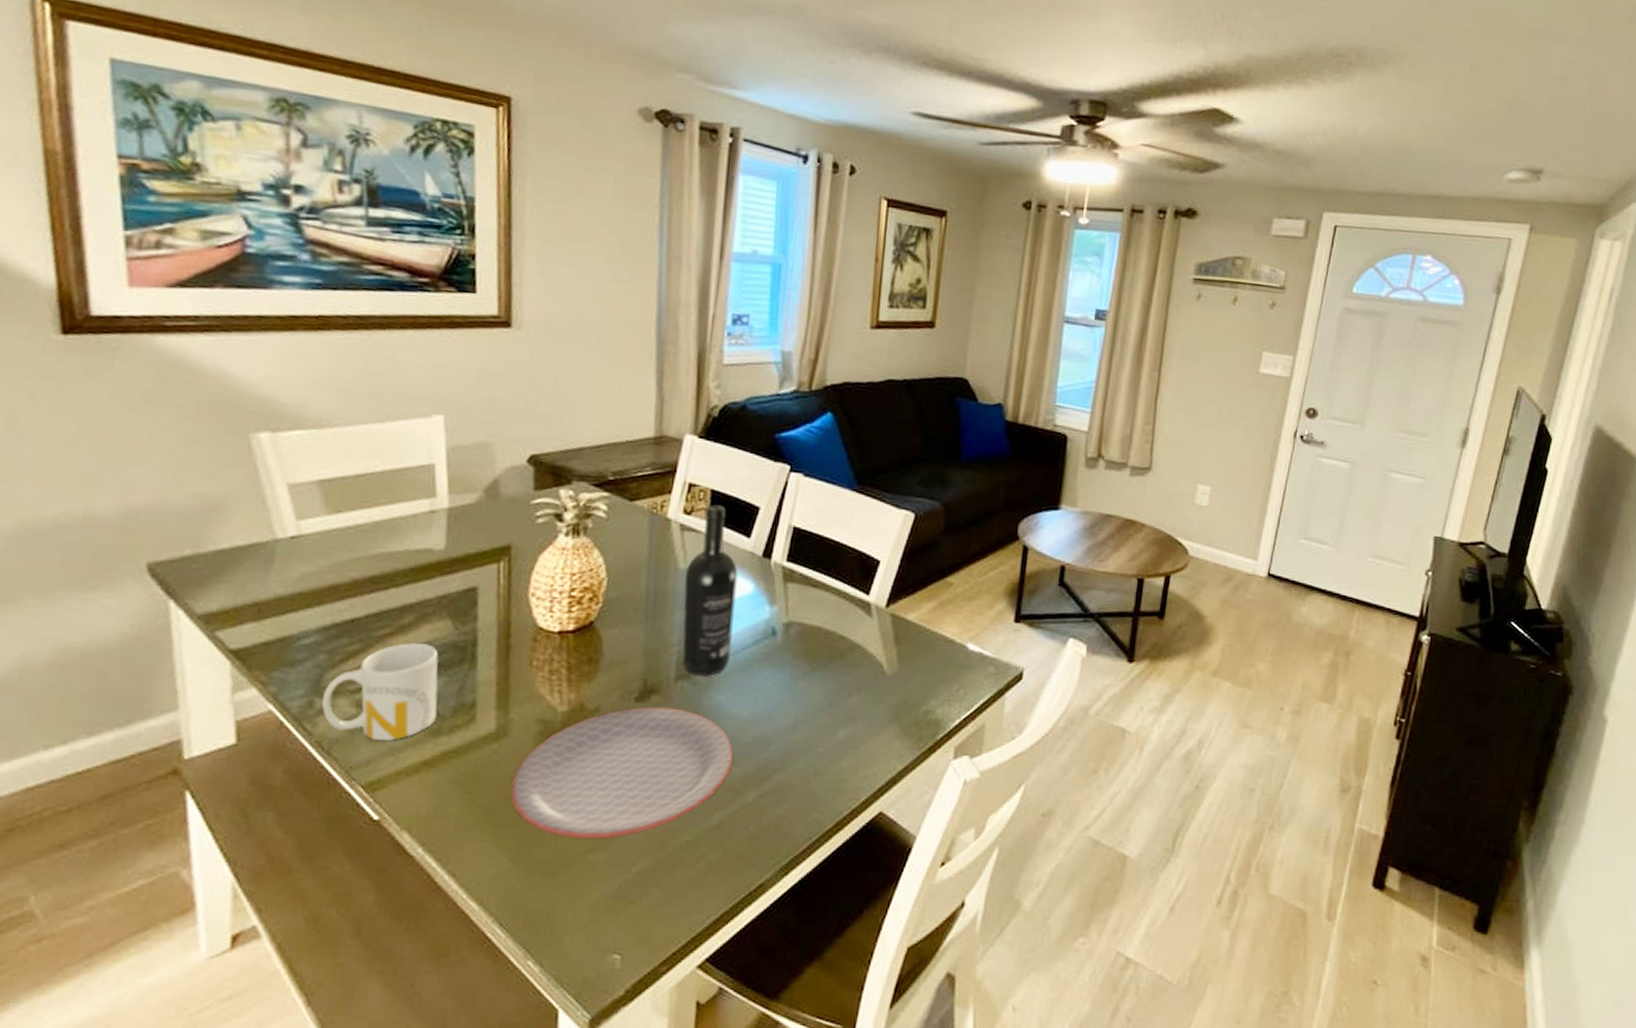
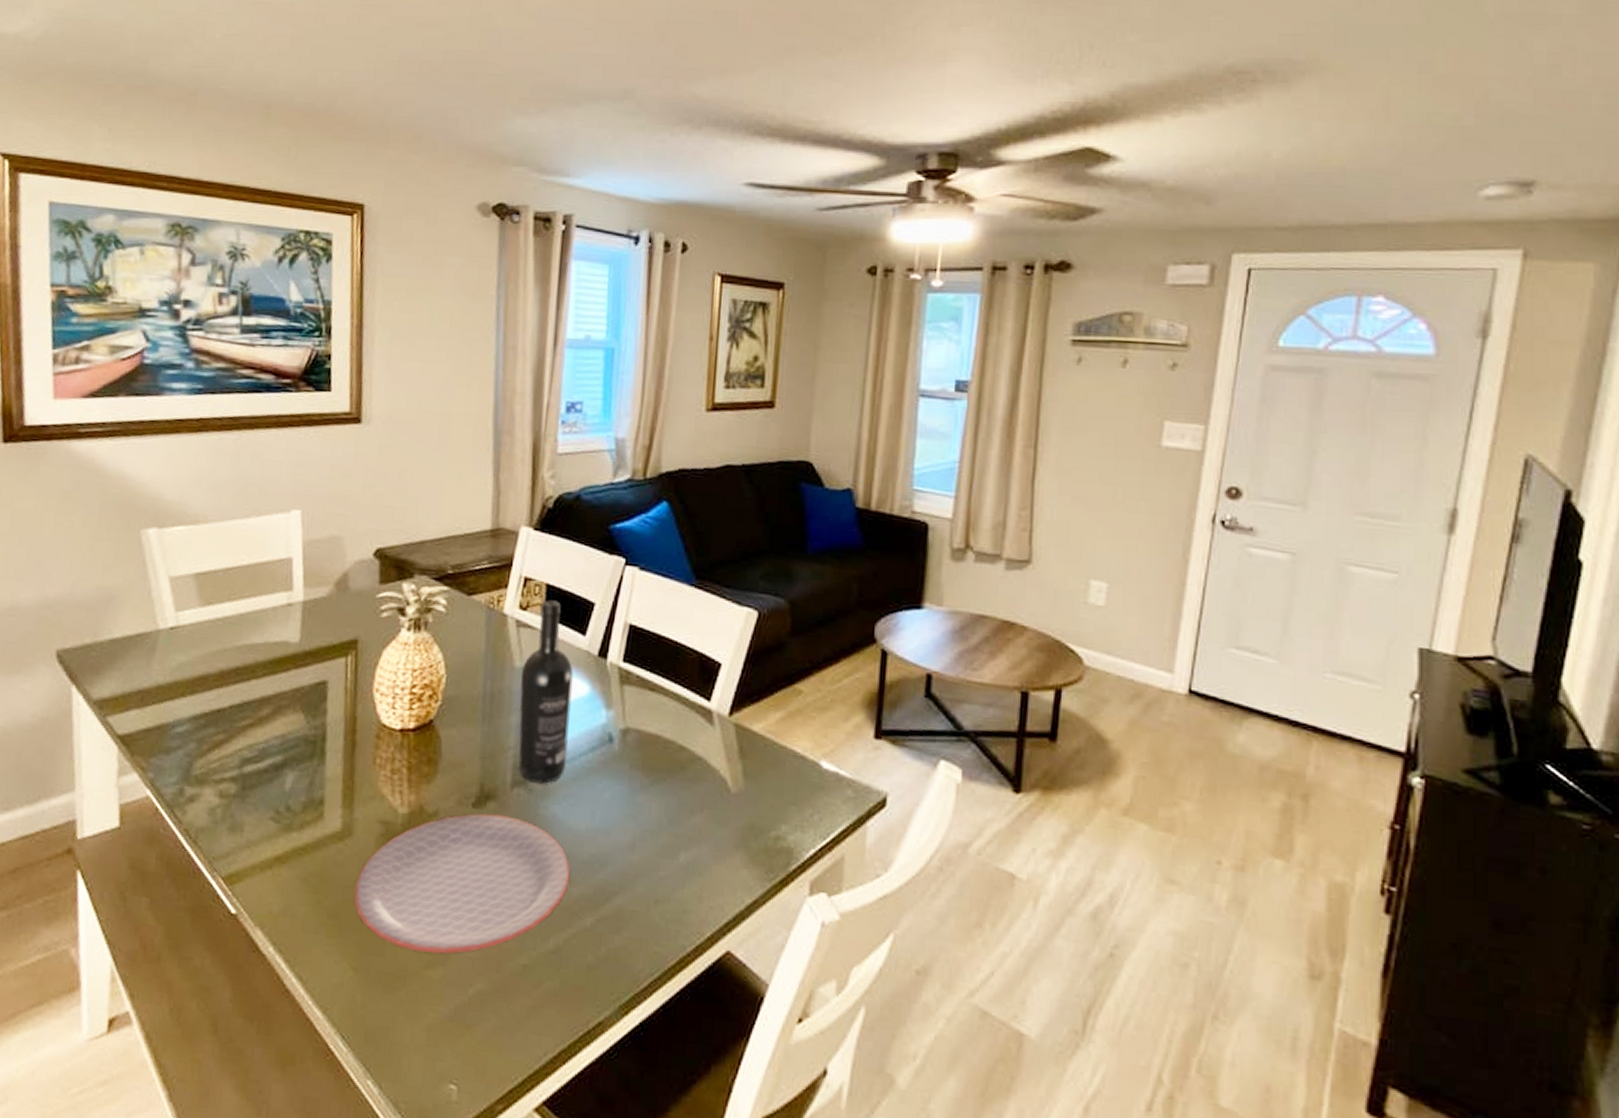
mug: present [322,643,439,741] -> none [191,735,292,833]

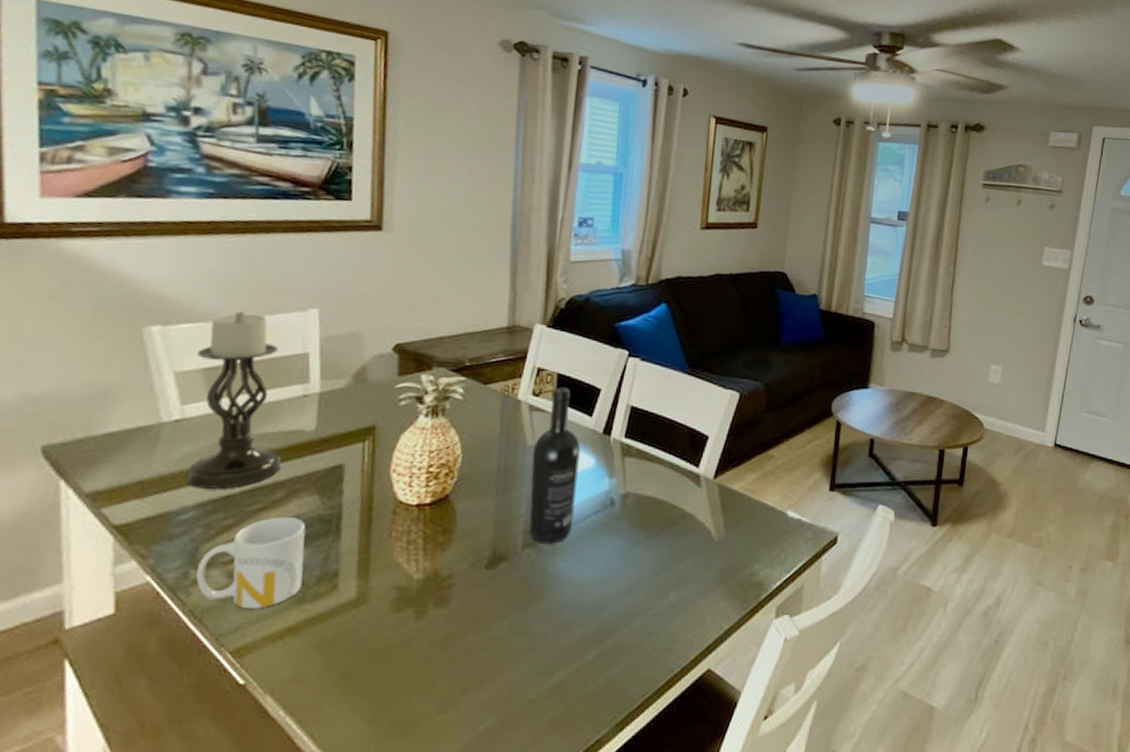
candle holder: none [180,513,268,702] -> present [186,311,282,490]
mug: none [191,735,292,833] -> present [196,517,306,609]
plate: present [353,813,570,955] -> none [367,573,574,700]

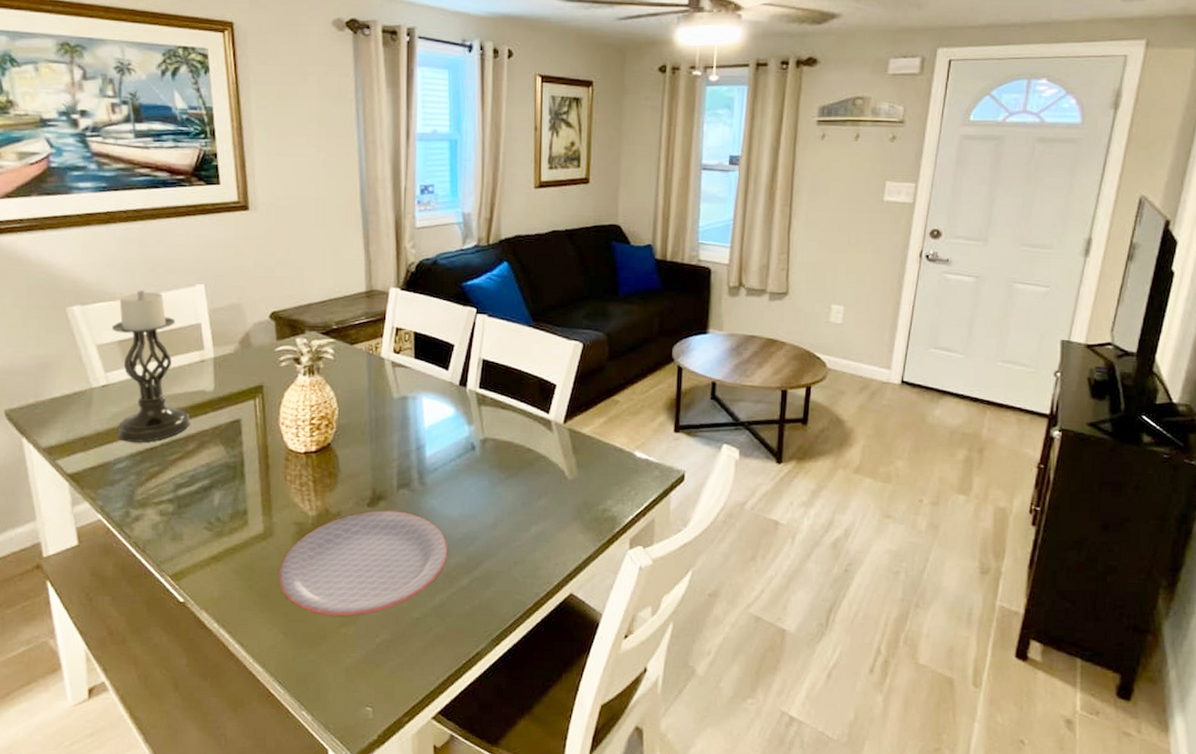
mug: present [196,517,306,609] -> none [136,465,219,541]
plate: none [367,573,574,700] -> present [278,510,448,617]
wine bottle: present [529,387,581,544] -> none [398,344,441,485]

